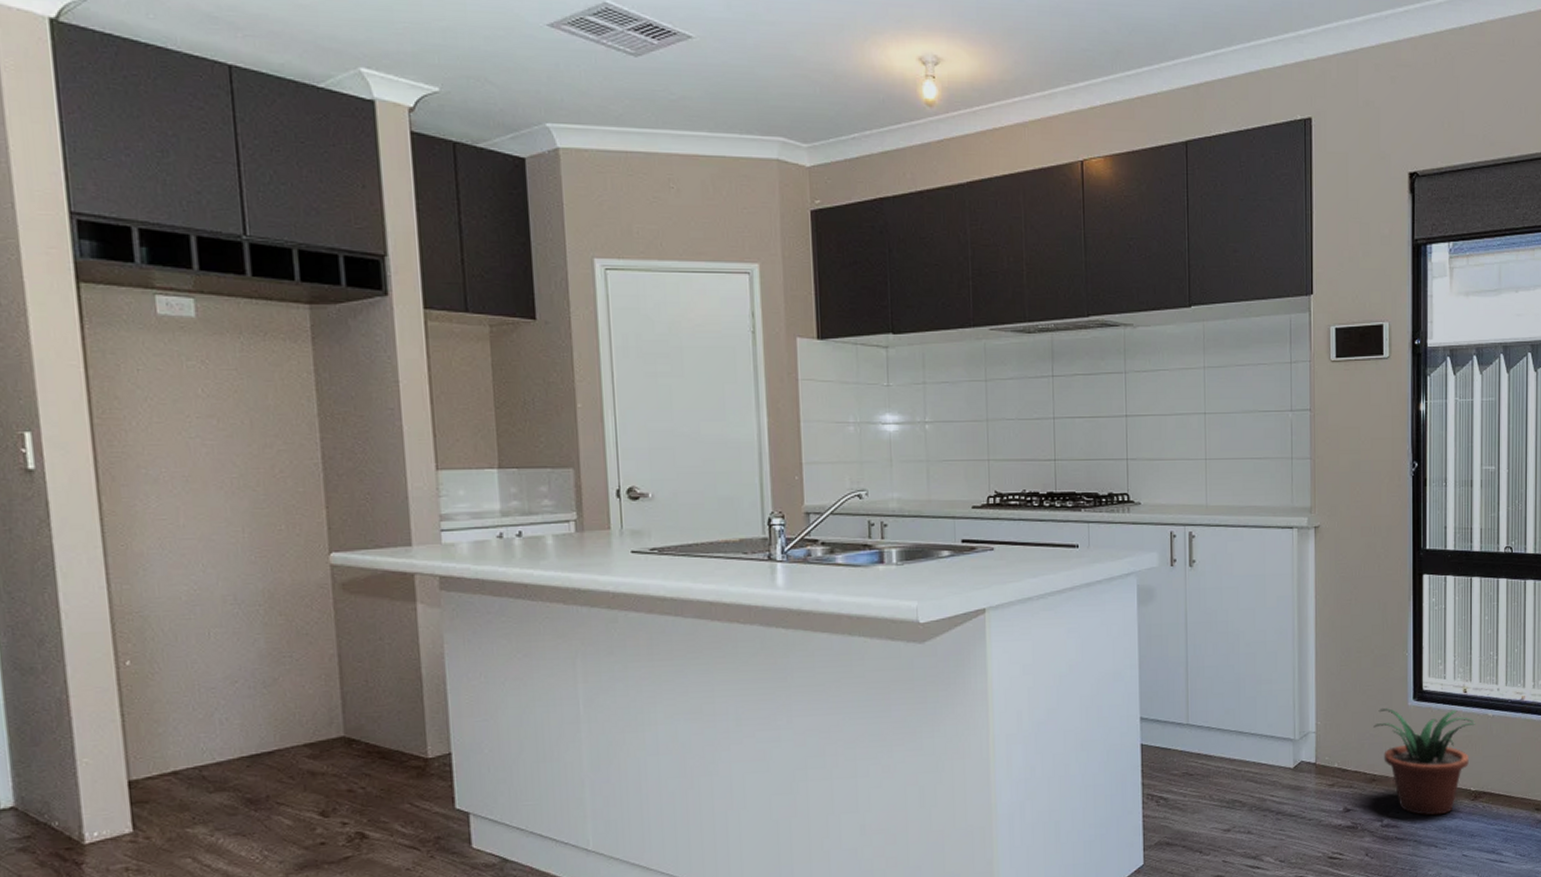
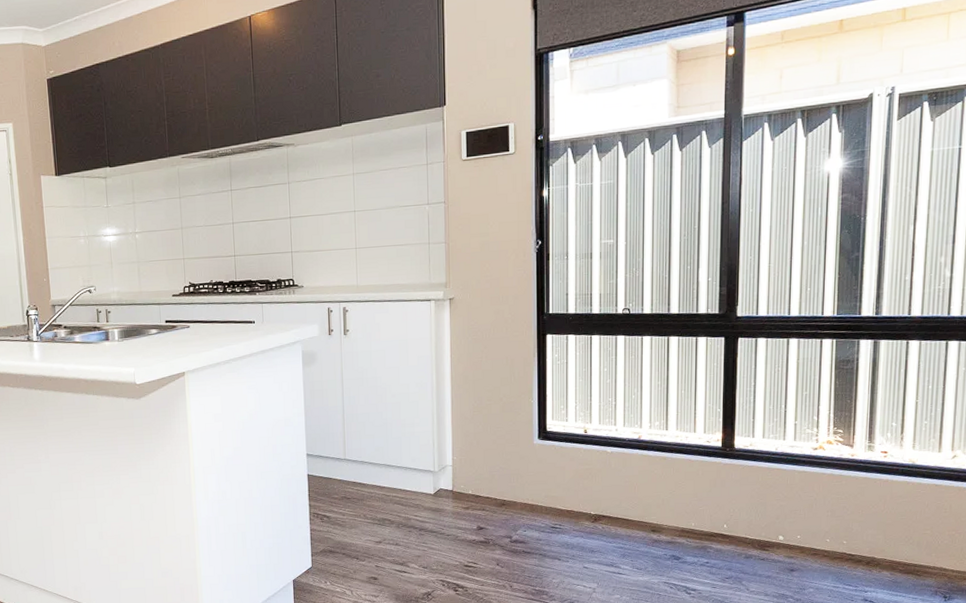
potted plant: present [1373,708,1475,816] -> none [503,446,595,534]

